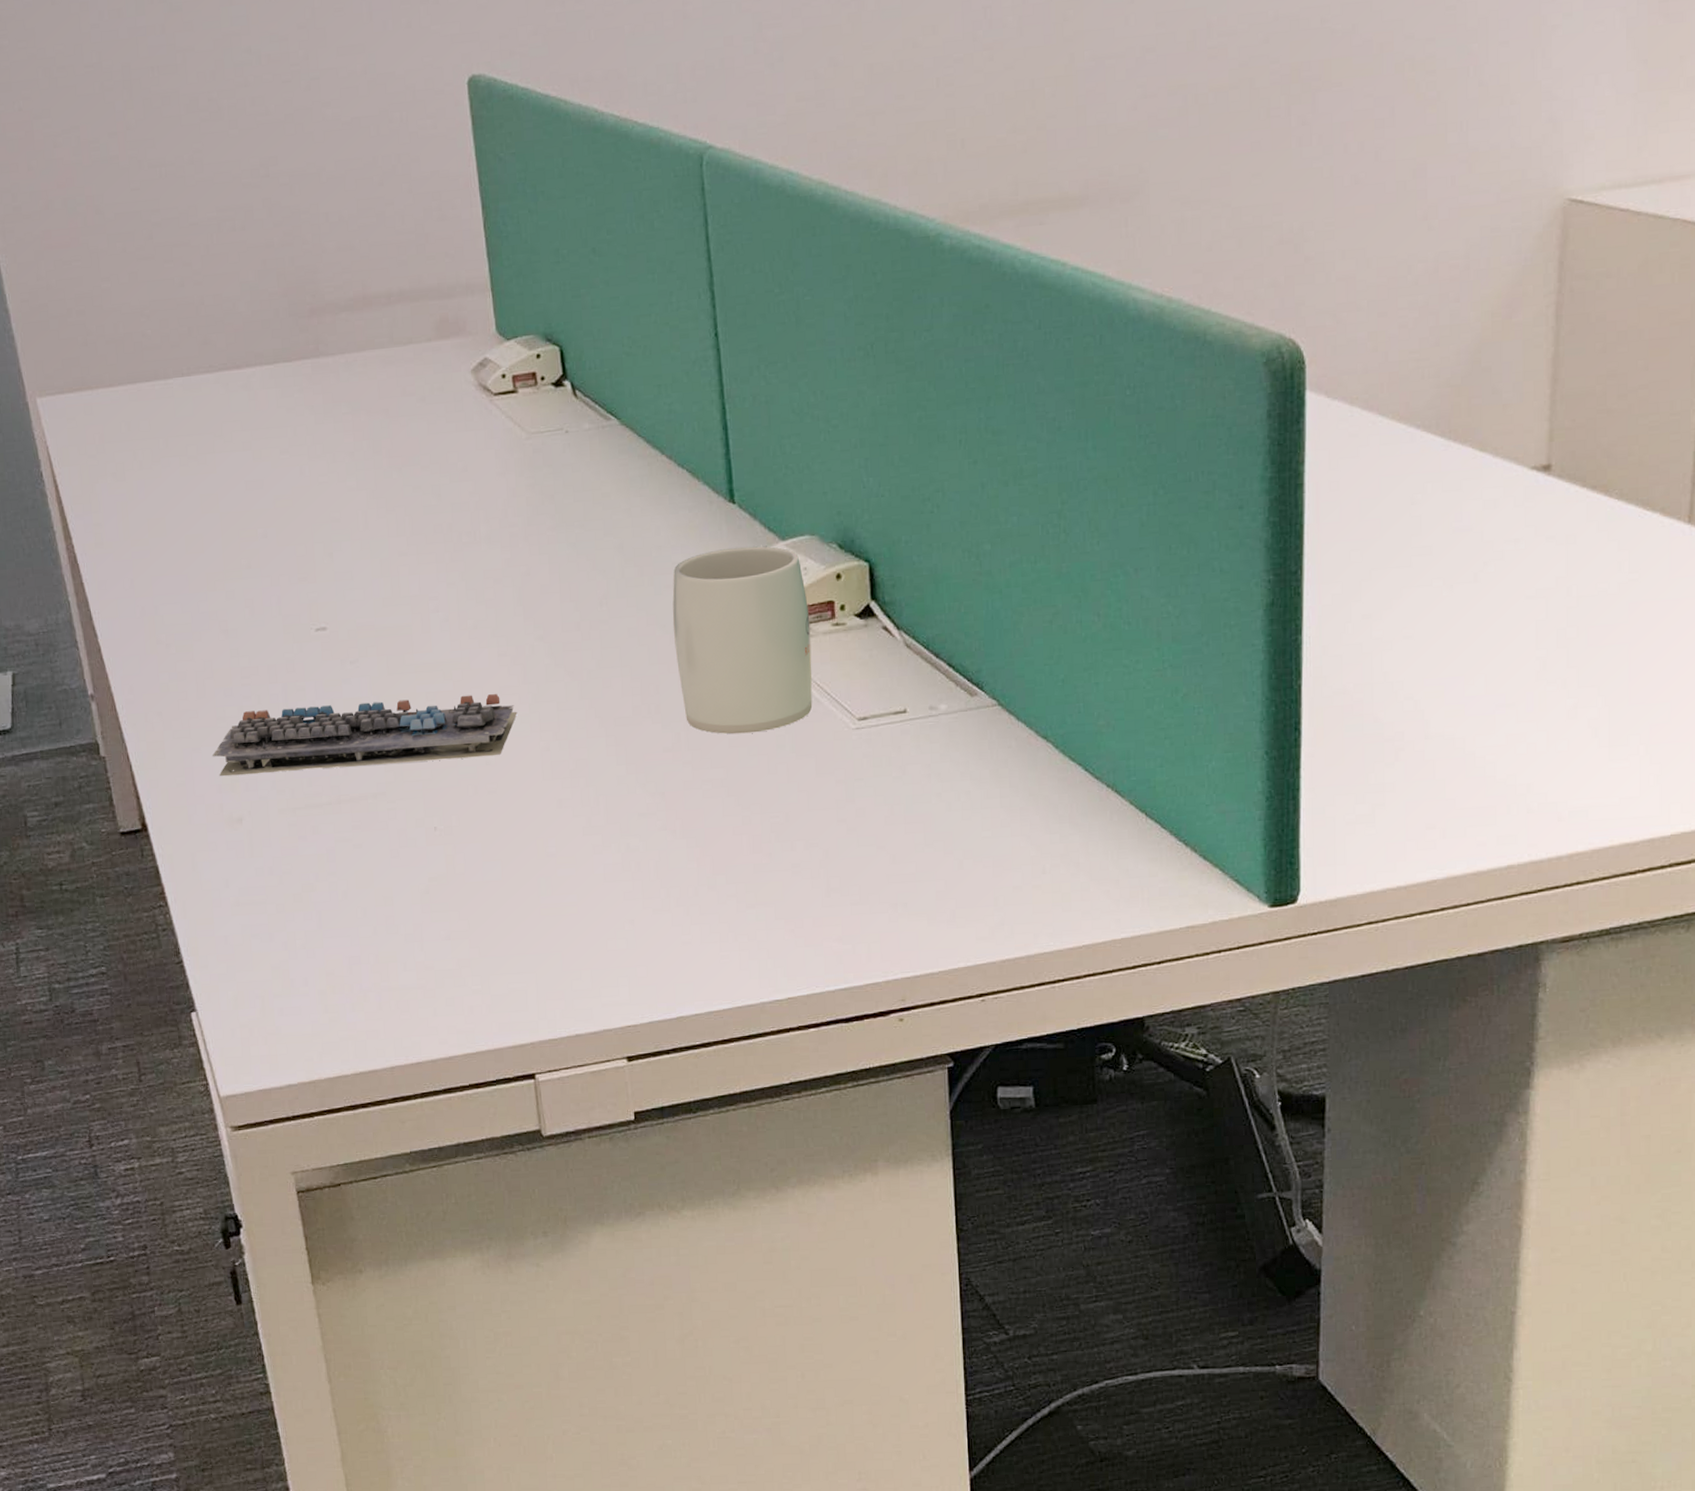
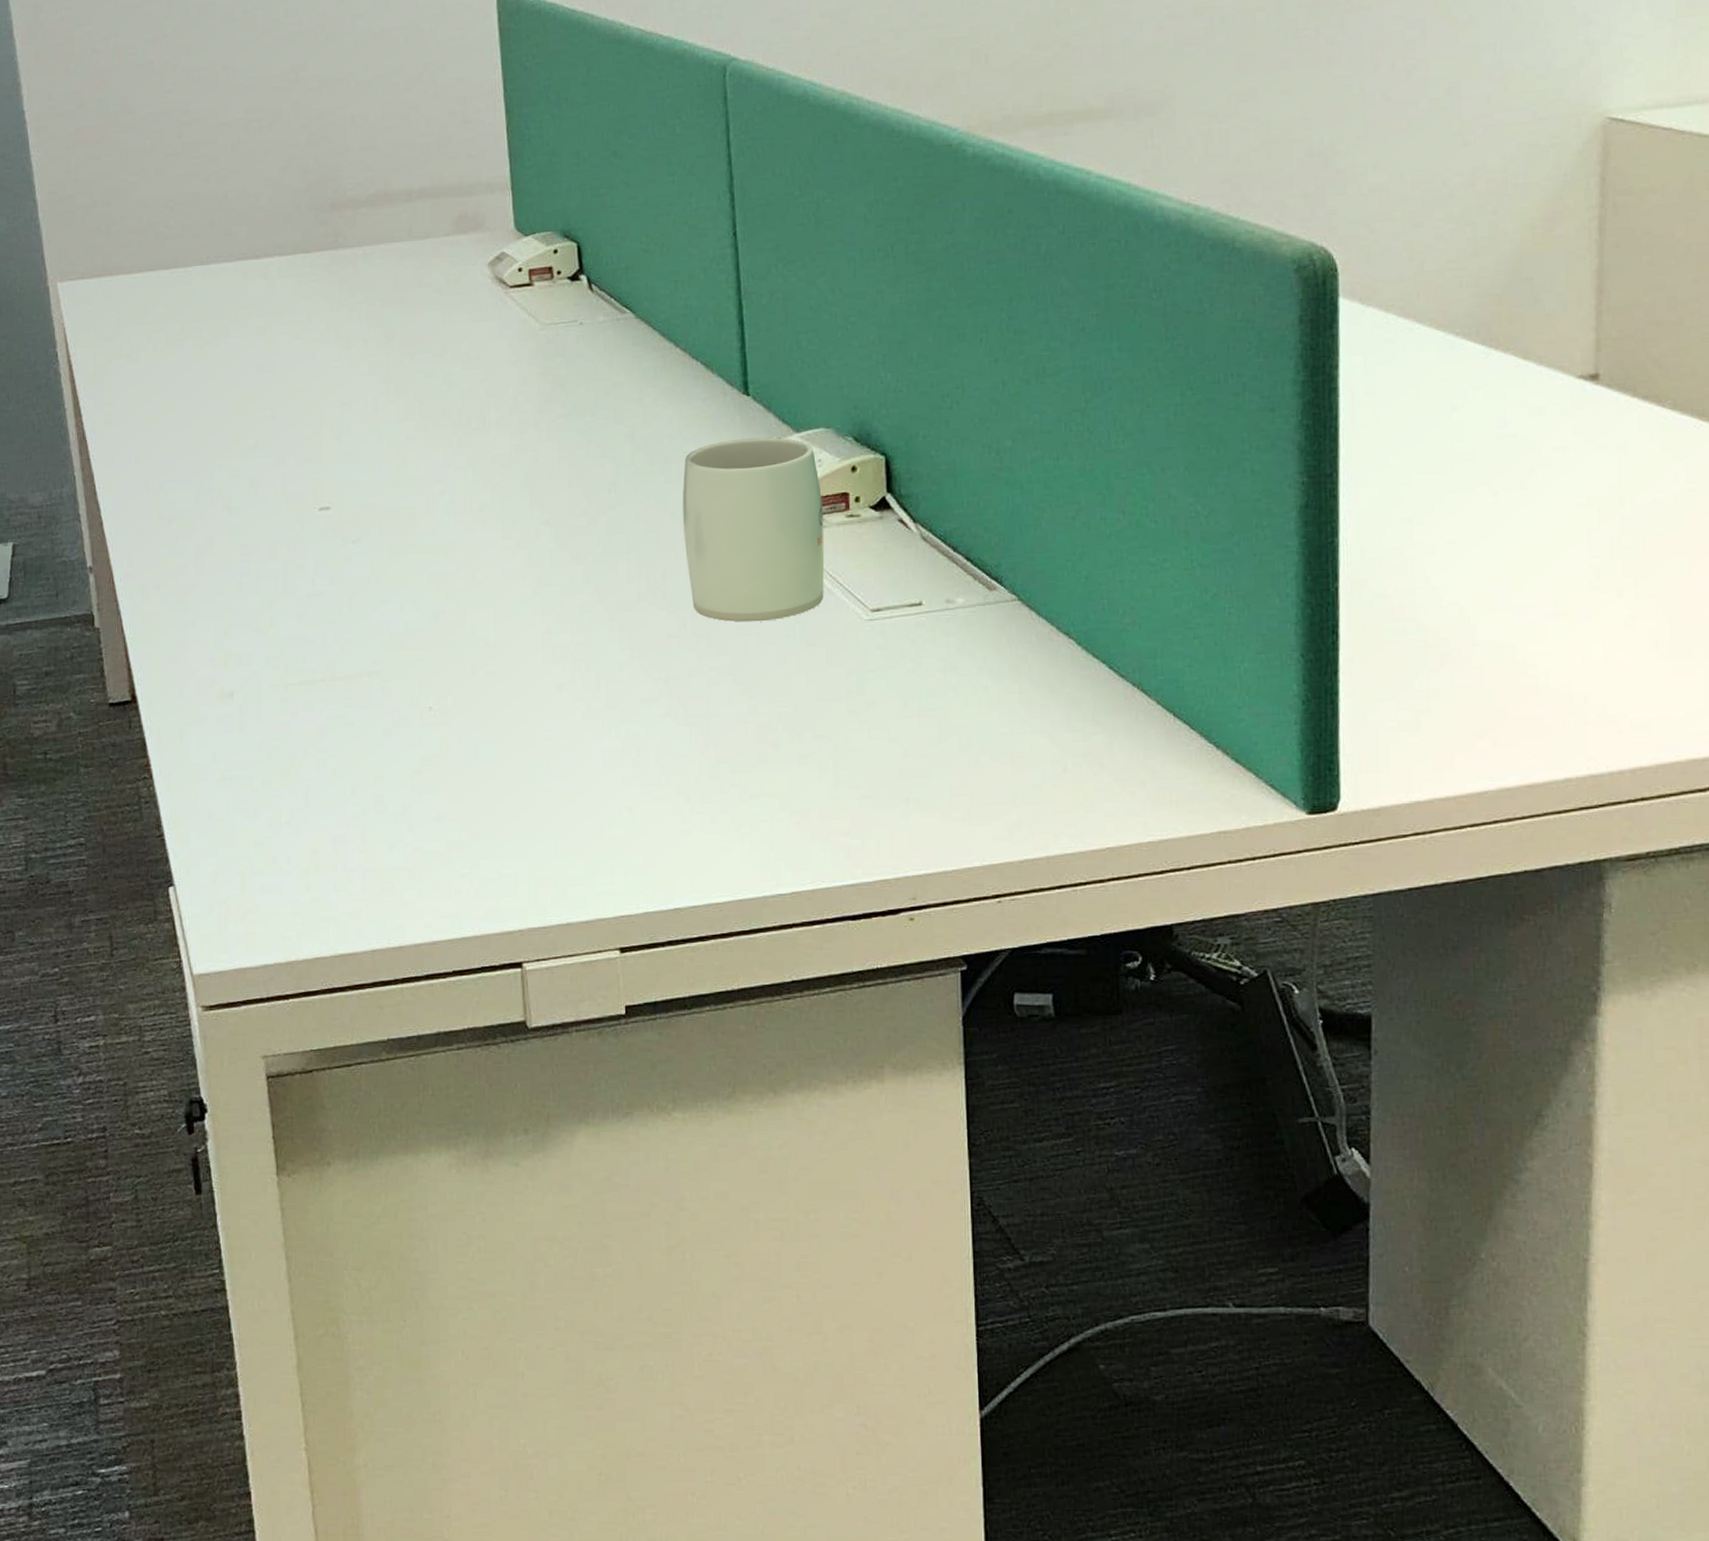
computer keyboard: present [212,694,517,777] -> none [208,576,520,651]

